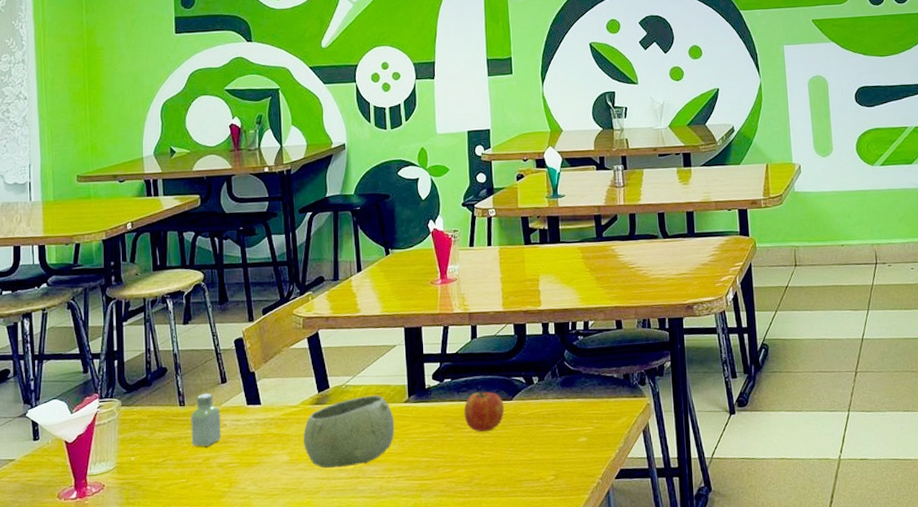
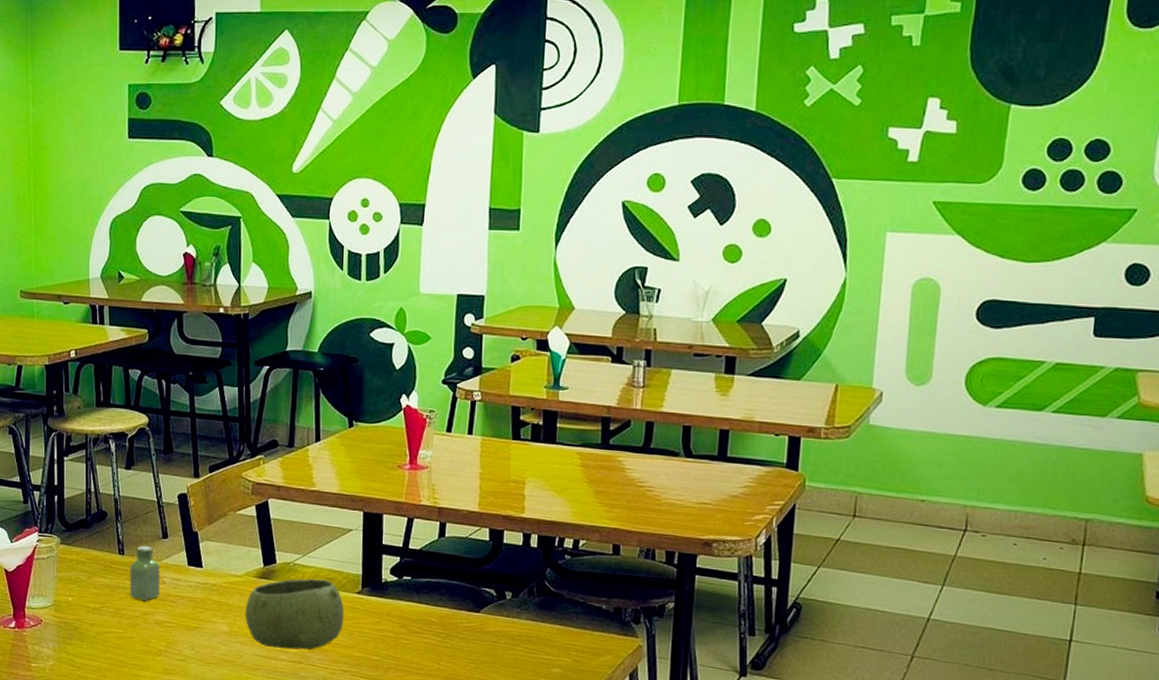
fruit: present [464,391,504,432] -> none [422,596,469,642]

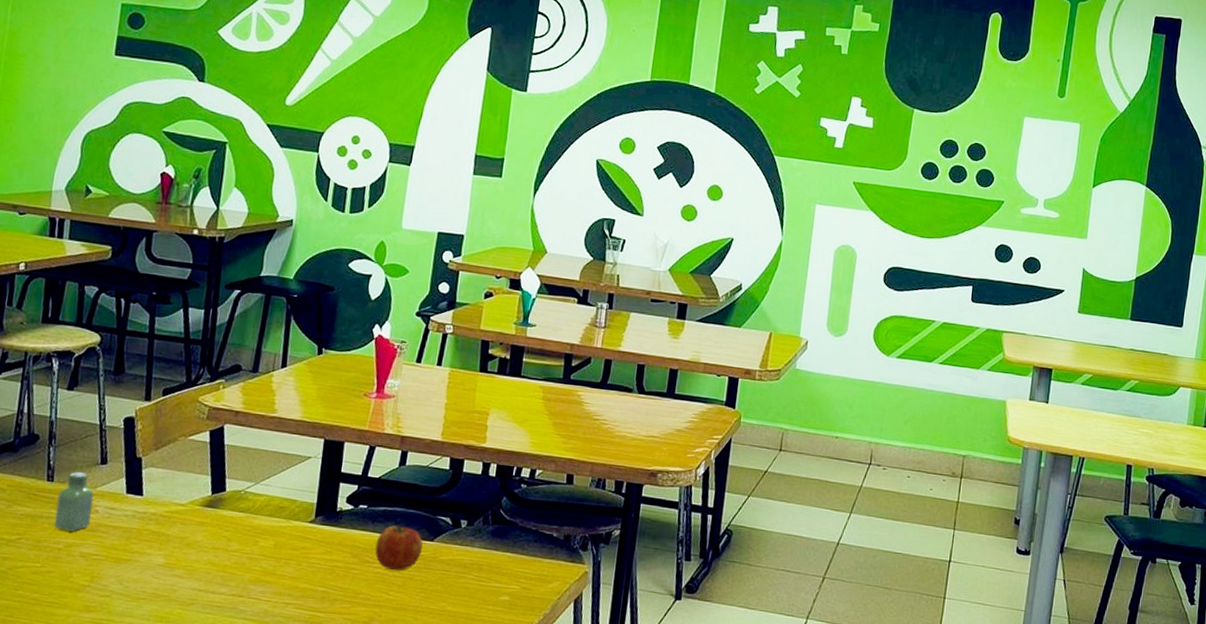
bowl: present [245,579,345,651] -> none [184,507,295,583]
fruit: none [422,596,469,642] -> present [375,524,423,571]

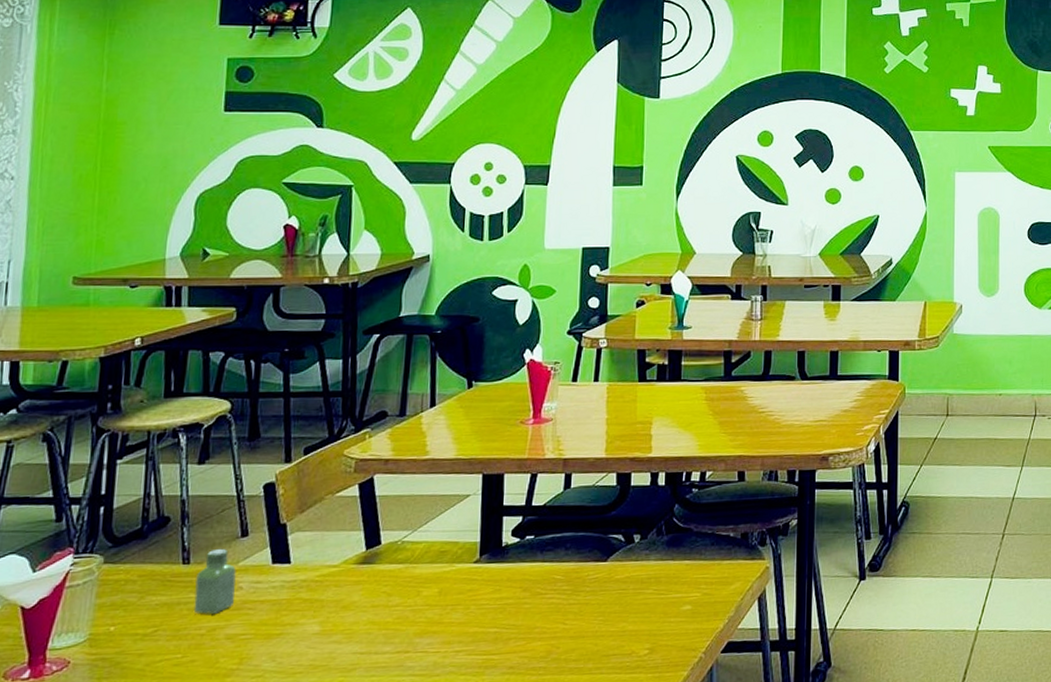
fruit: present [375,524,423,571] -> none [546,550,596,599]

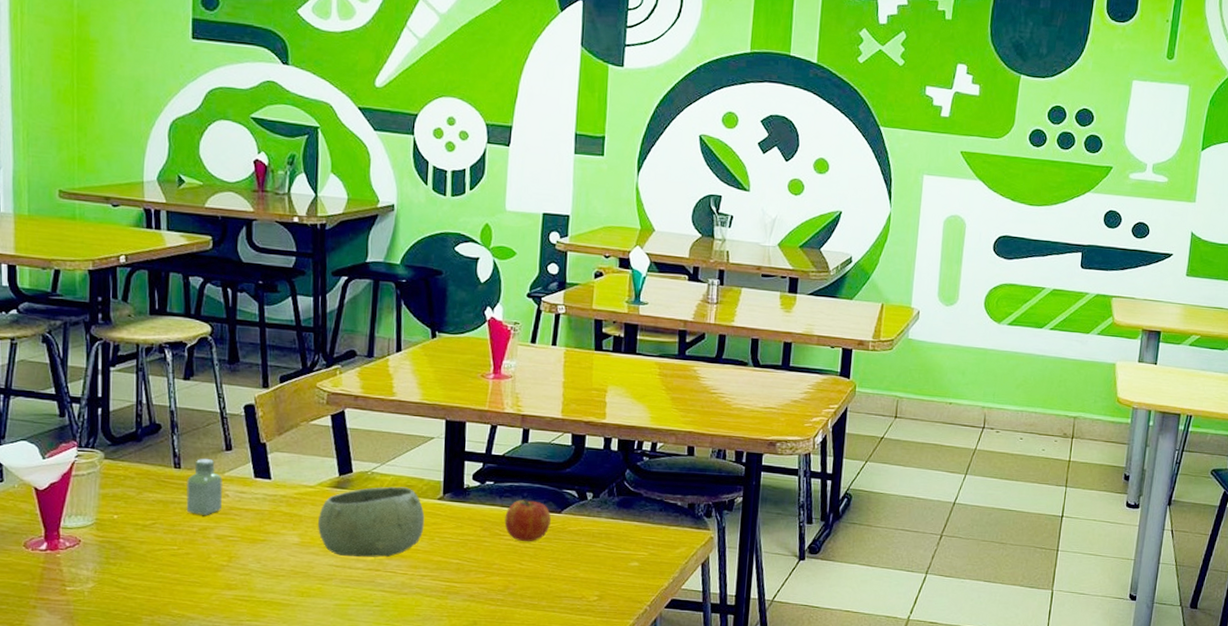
bowl: none [341,553,460,641] -> present [318,487,425,558]
fruit: none [546,550,596,599] -> present [504,499,551,542]

